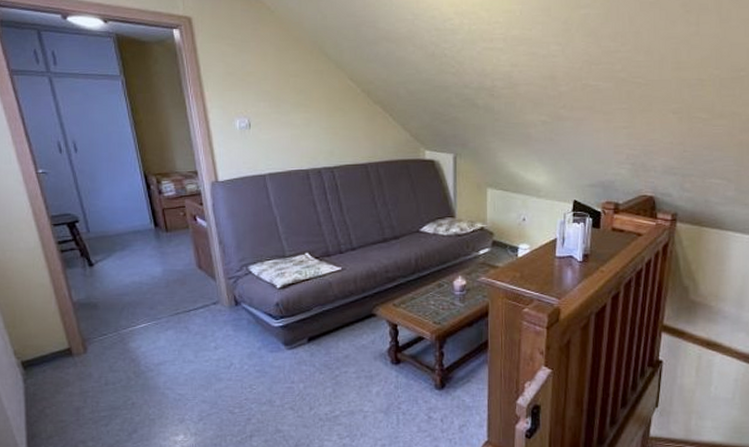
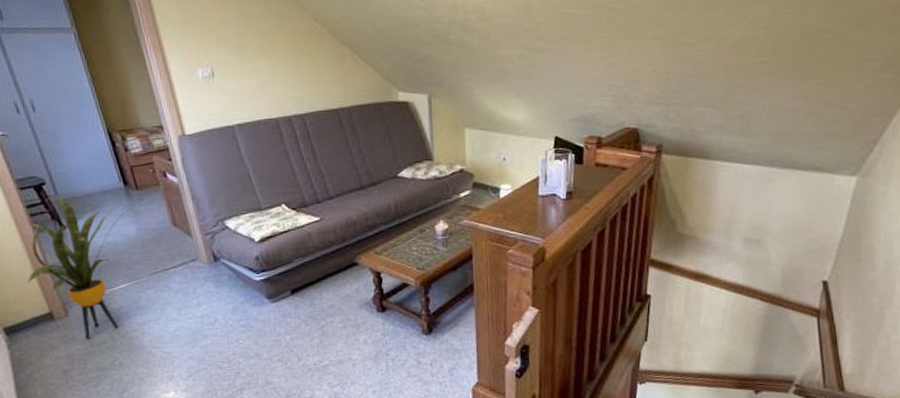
house plant: none [50,234,160,376] -> present [27,196,132,339]

